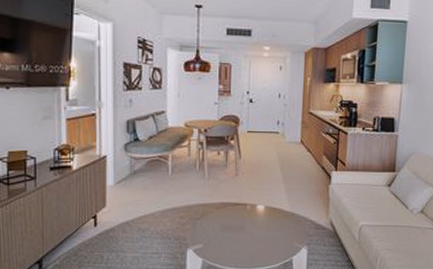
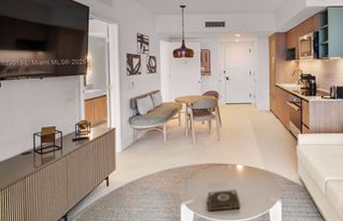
book: none [218,234,259,259] -> present [206,190,241,212]

